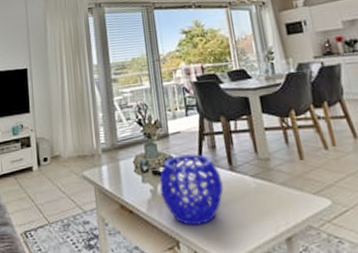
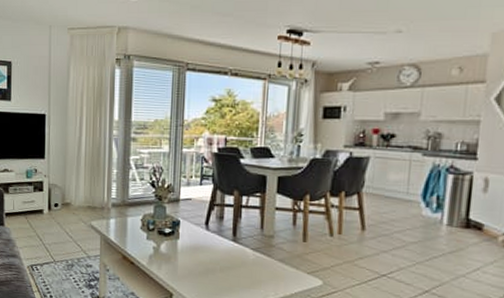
decorative bowl: present [159,154,224,226] -> none [162,220,224,284]

